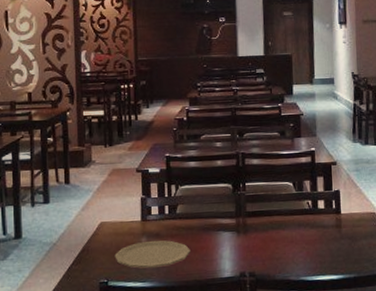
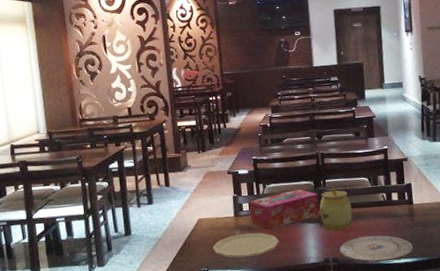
tissue box: none [159,192,237,237] -> present [249,189,320,229]
jar: none [237,191,273,241] -> present [319,186,352,231]
plate: none [258,247,339,280] -> present [339,235,413,264]

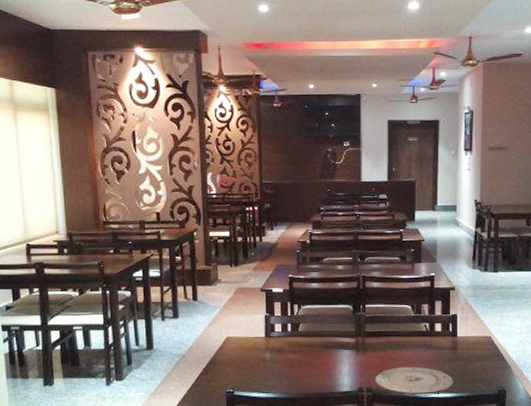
plate: present [212,232,279,258] -> none [240,355,311,381]
tissue box: present [249,189,320,229] -> none [282,312,356,353]
jar: present [319,186,352,231] -> none [356,312,391,360]

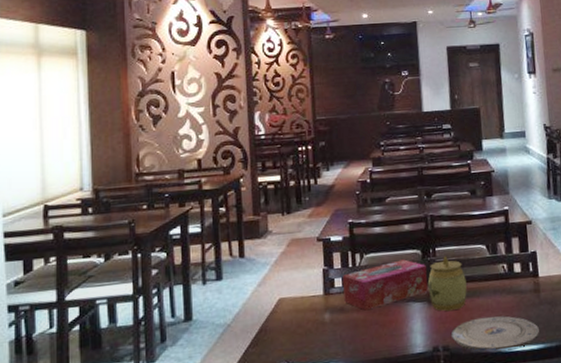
tissue box: none [282,312,356,353] -> present [343,259,428,311]
jar: none [356,312,391,360] -> present [427,256,467,312]

